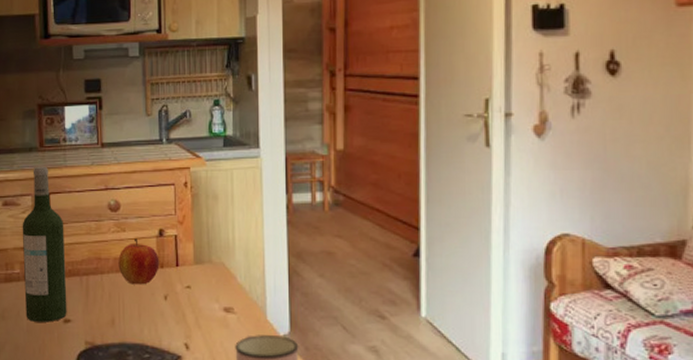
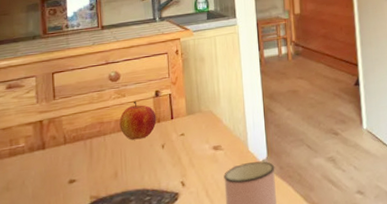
wine bottle: present [22,166,67,322] -> none [26,50,72,188]

